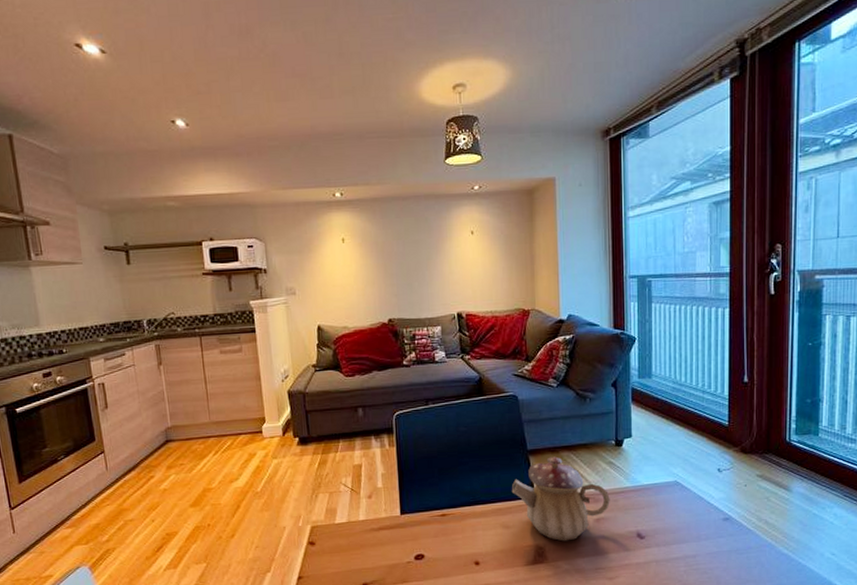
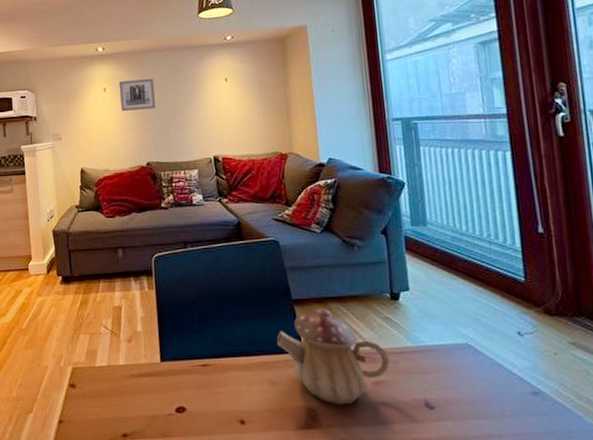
wall art: none [358,229,399,264] -> present [118,79,156,111]

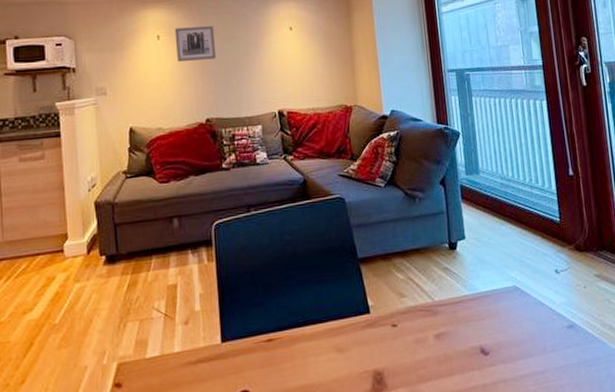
teapot: present [276,308,390,405] -> none [343,264,449,364]

